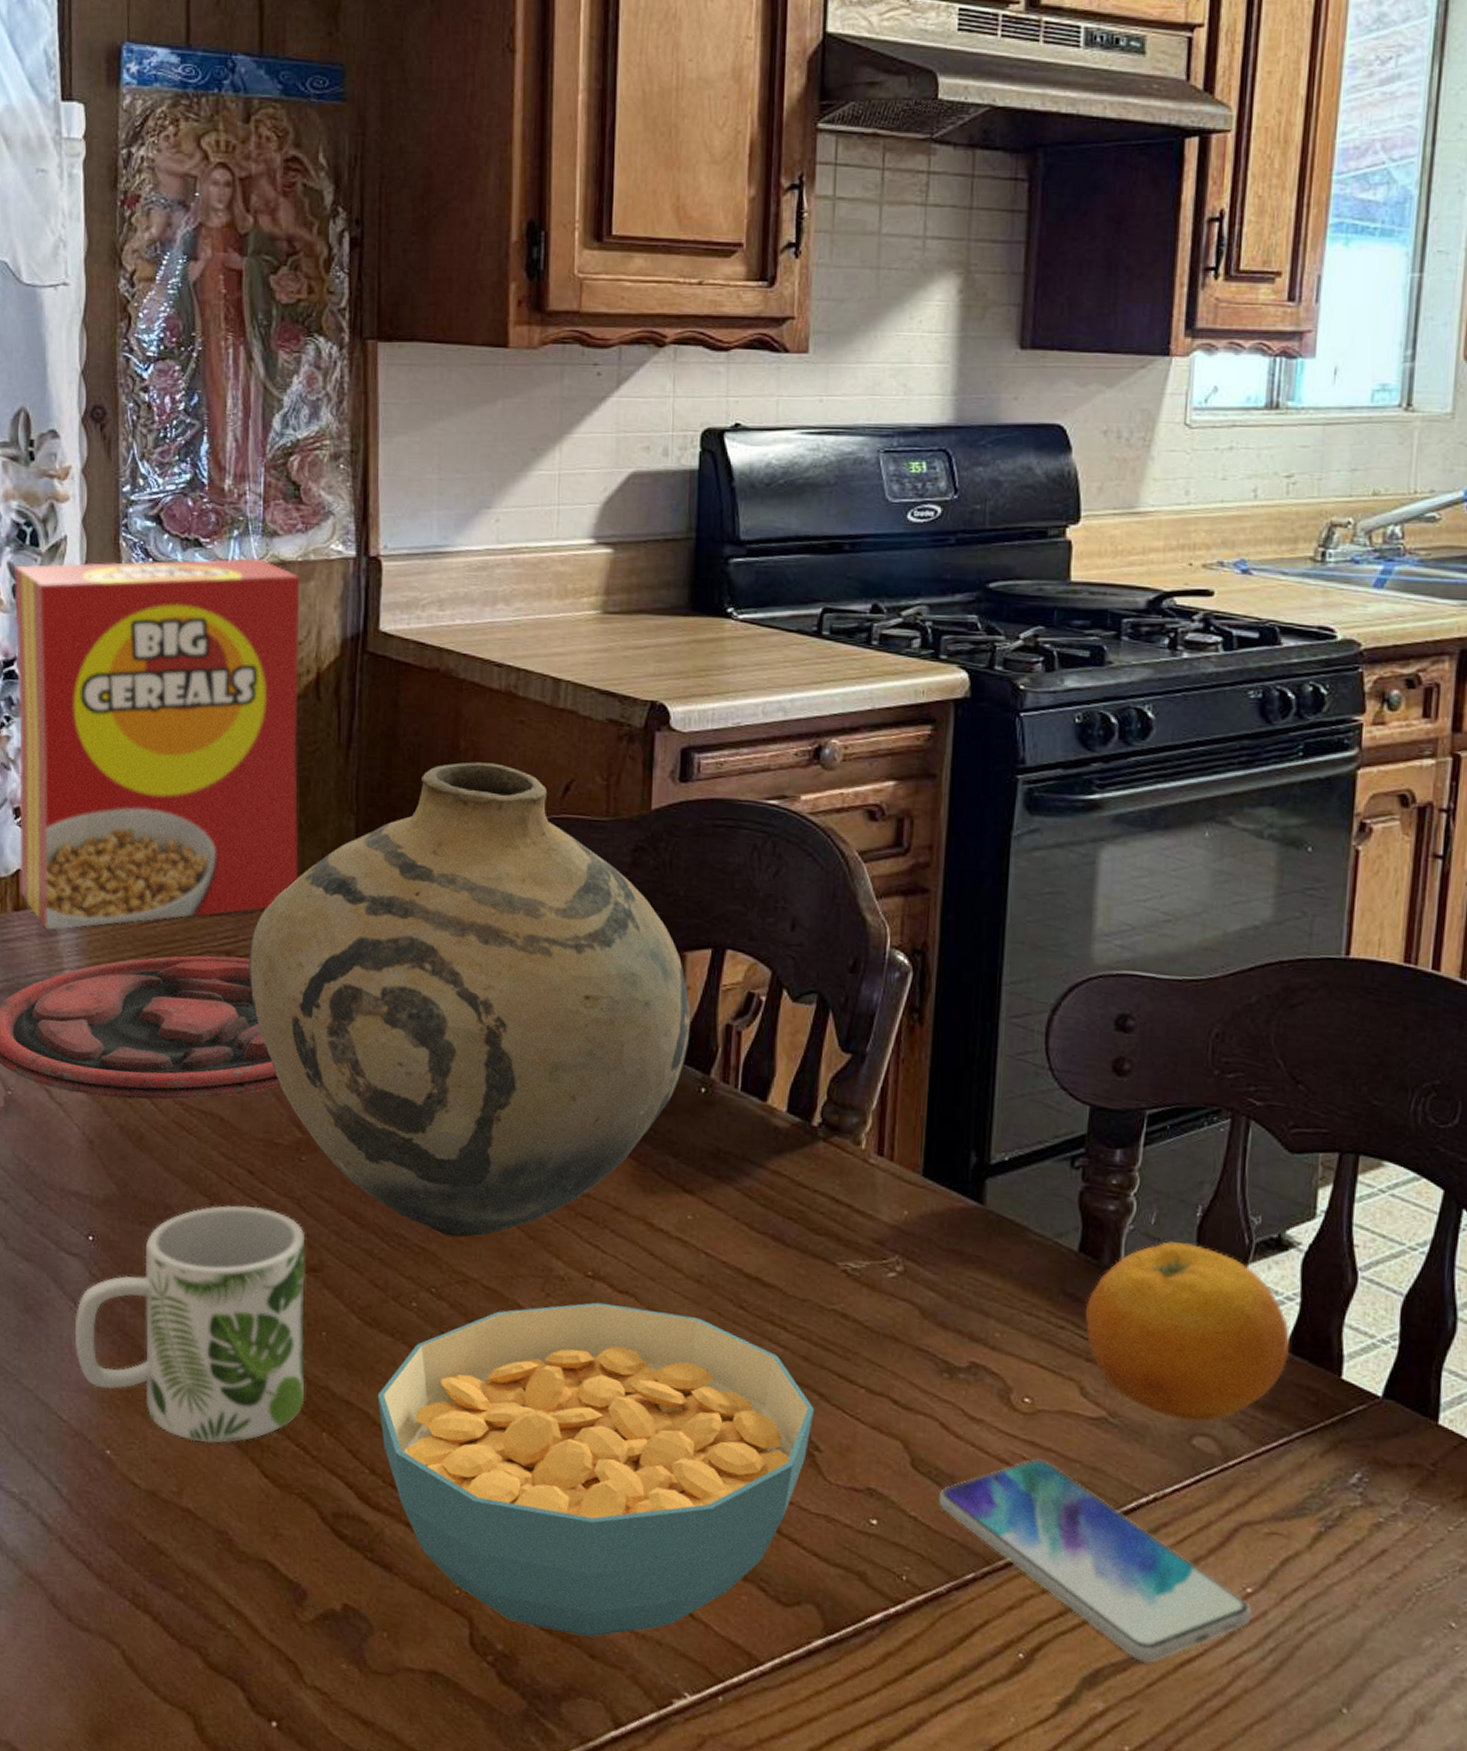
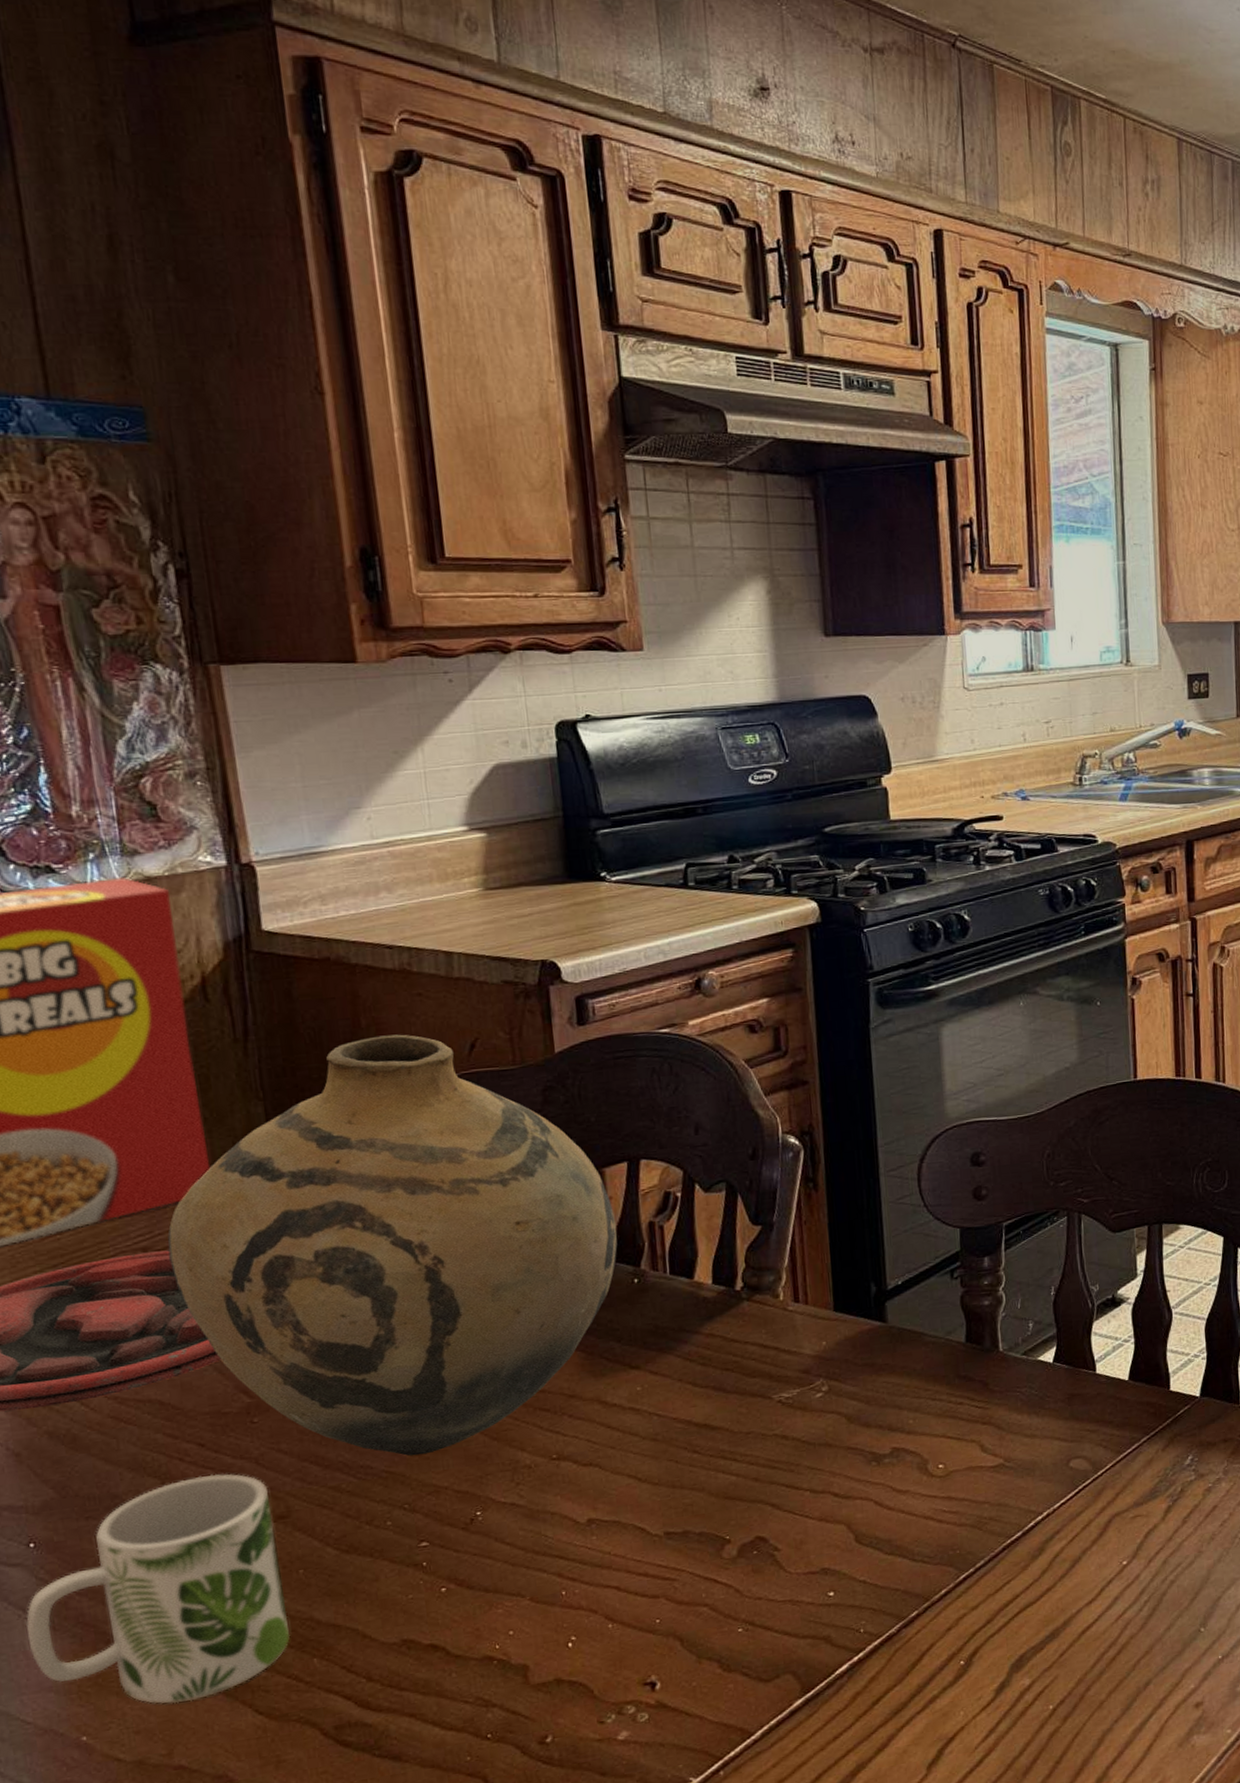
cereal bowl: present [377,1302,815,1637] -> none [364,1469,770,1768]
smartphone: present [938,1459,1252,1663] -> none [881,1508,1129,1639]
fruit: present [1085,1241,1290,1423] -> none [976,1316,1132,1452]

